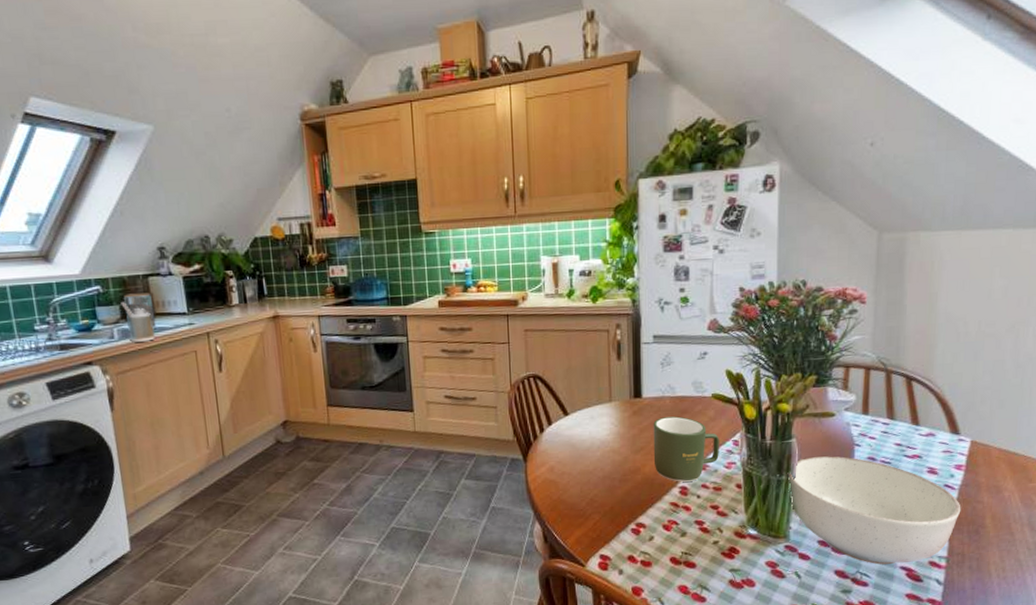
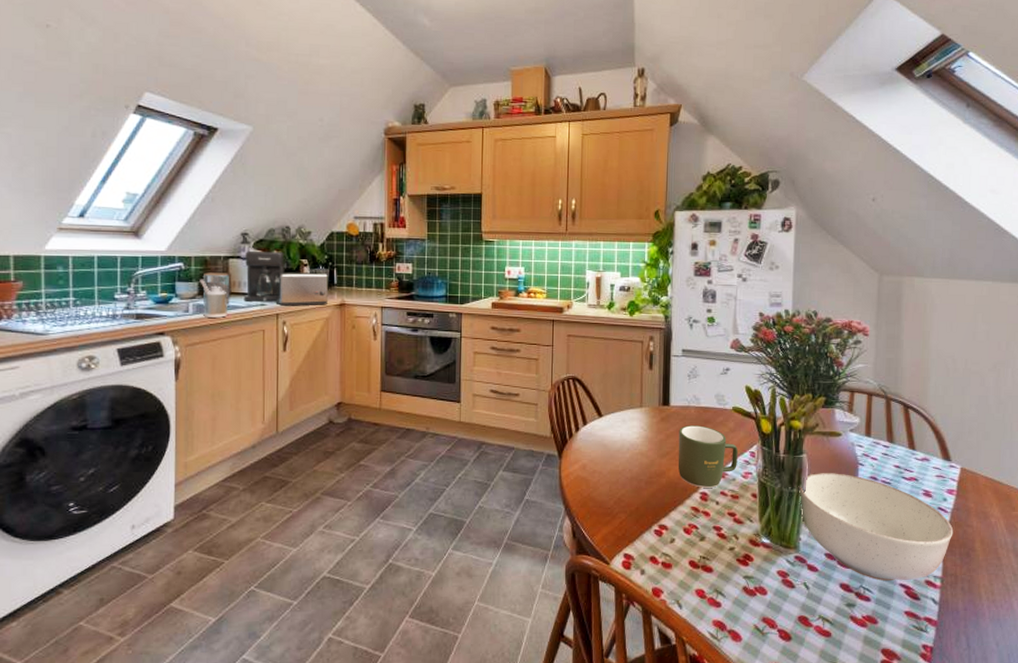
coffee maker: none [165,265,210,323] -> present [244,250,285,303]
toaster: none [199,283,261,324] -> present [274,272,329,306]

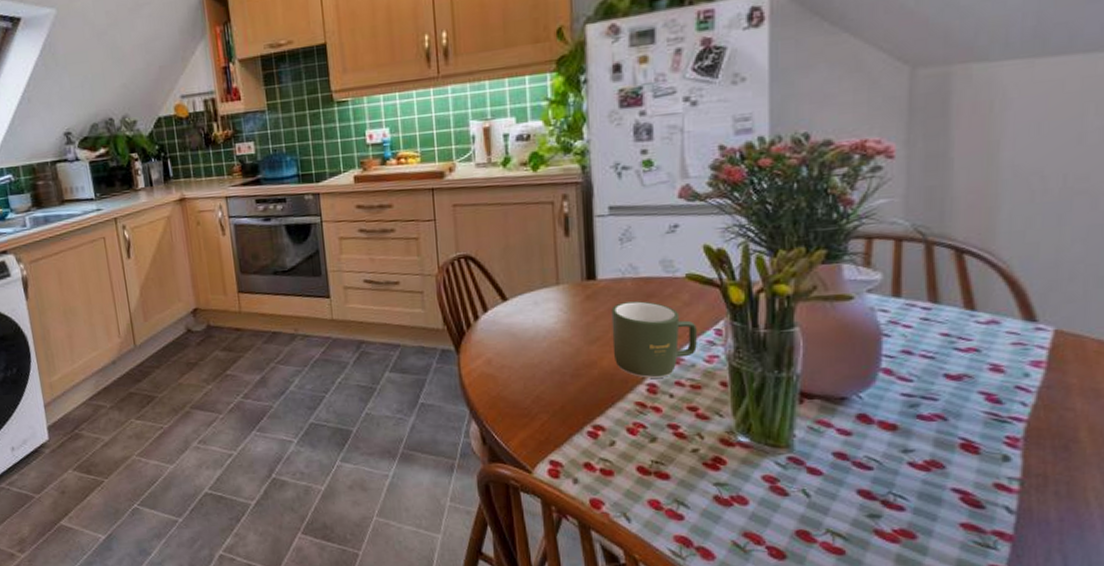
soap dispenser: present [200,279,228,319] -> none [31,189,65,231]
jar: present [202,272,230,307] -> none [33,179,66,219]
coffee maker: present [244,250,285,303] -> none [72,148,116,210]
toaster: present [274,272,329,306] -> none [105,165,167,209]
bowl: present [798,472,954,581] -> none [789,348,1041,485]

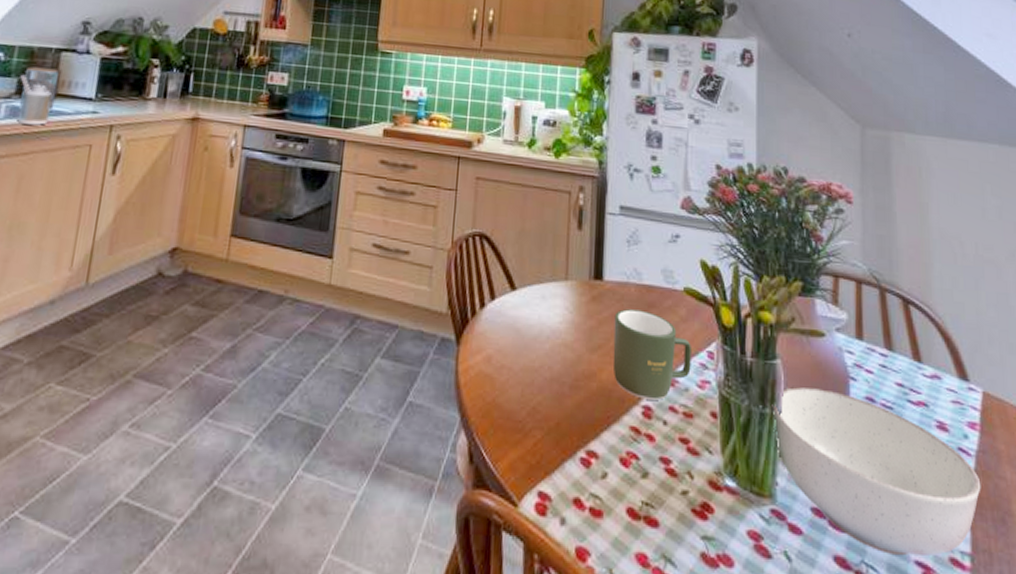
soap dispenser: none [31,189,65,231] -> present [18,74,53,126]
jar: none [33,179,66,219] -> present [19,67,59,113]
bowl: none [789,348,1041,485] -> present [772,386,981,556]

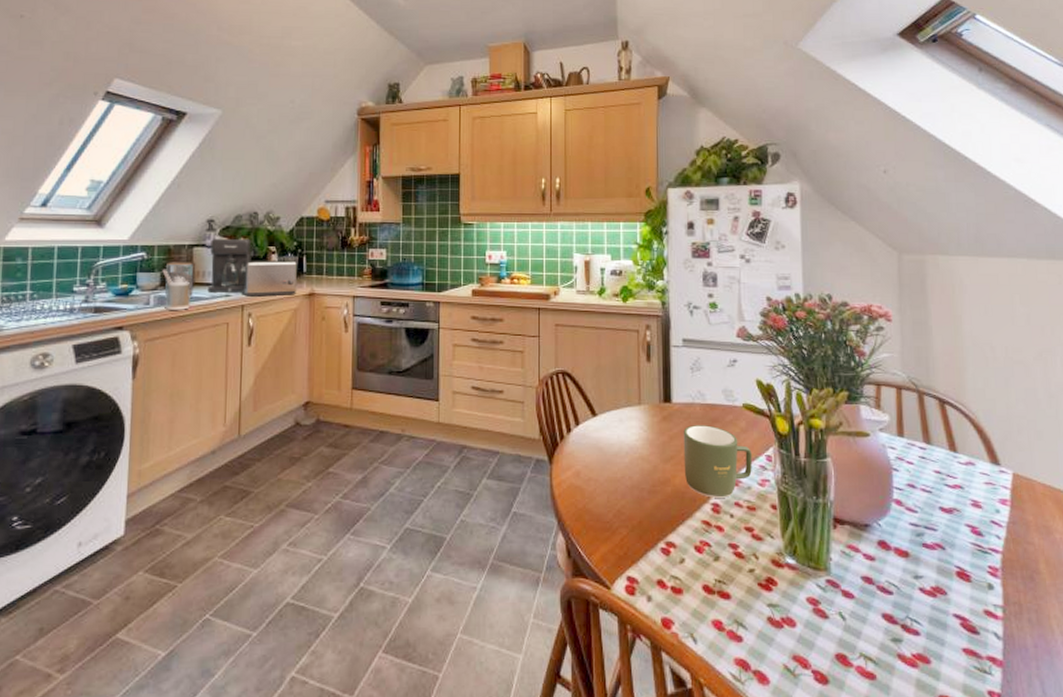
coffee maker: none [71,43,133,110] -> present [207,238,252,294]
toaster: none [111,73,184,118] -> present [240,260,298,297]
bowl: present [772,386,981,556] -> none [824,478,1012,610]

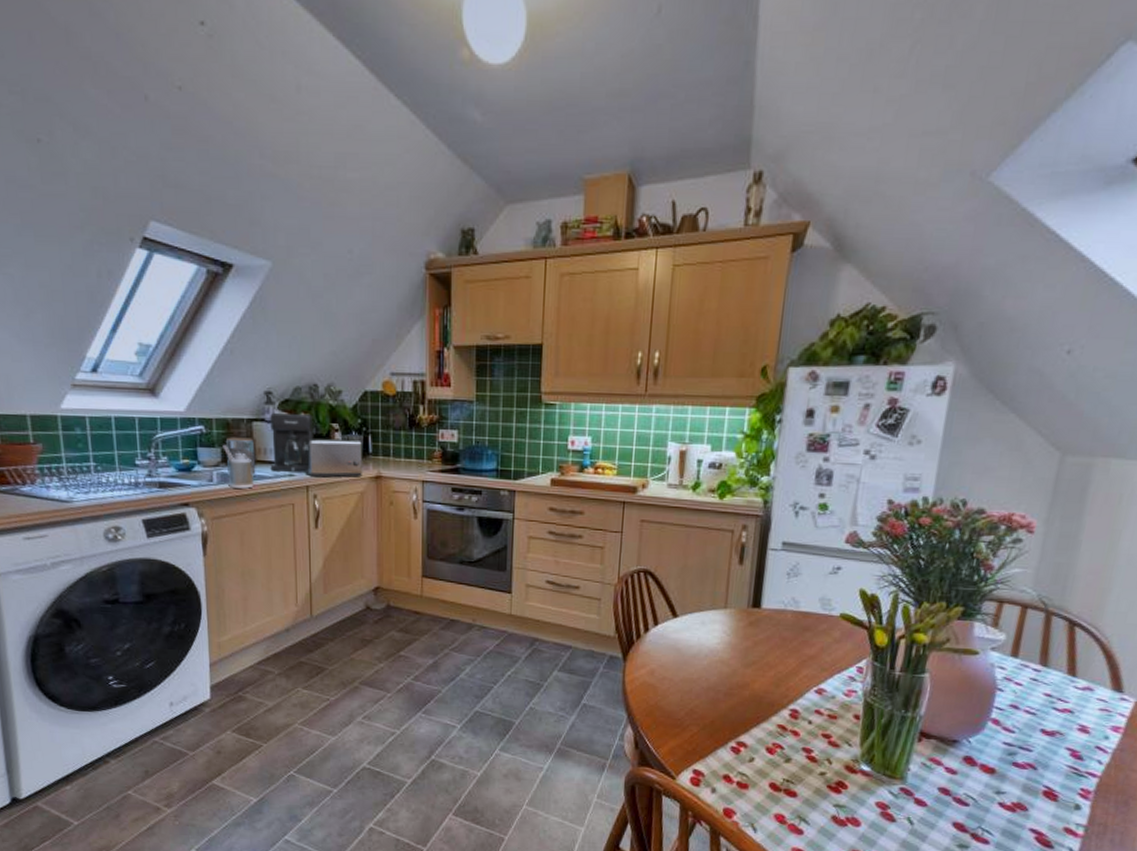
mug: present [683,425,752,498] -> none [765,632,842,705]

